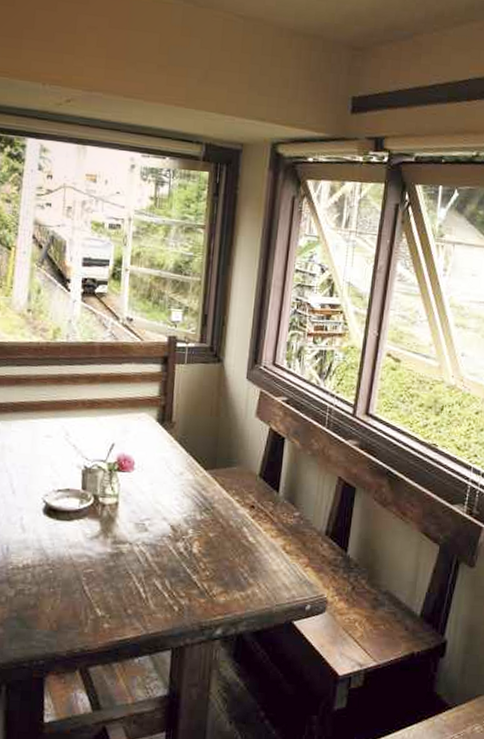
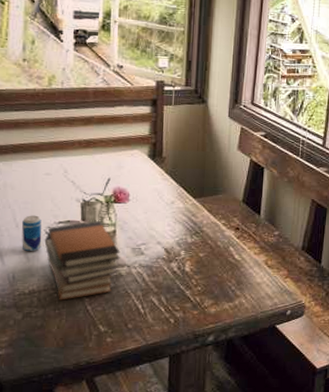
beverage can: none [17,481,40,522] -> present [21,215,42,252]
book stack: none [42,490,122,578] -> present [45,220,120,300]

